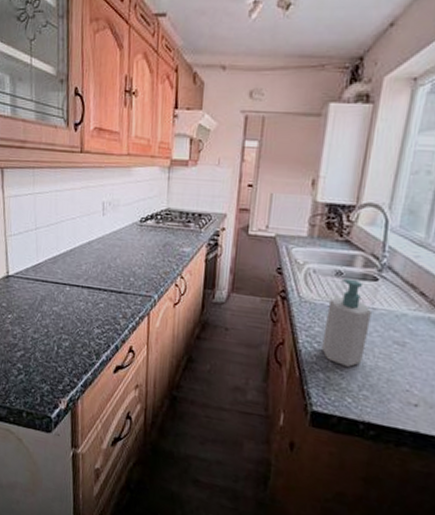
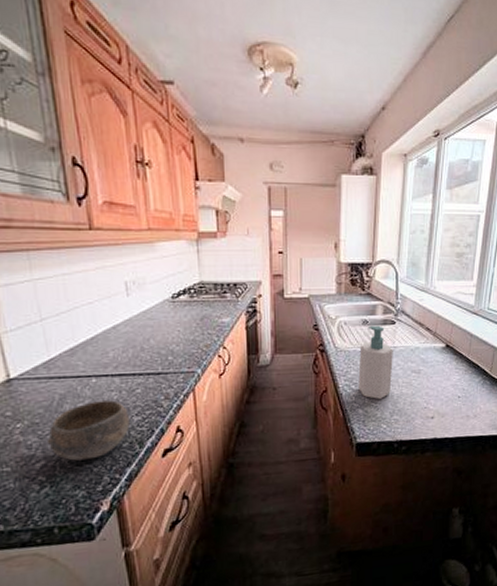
bowl: none [27,307,91,359] -> present [46,400,130,461]

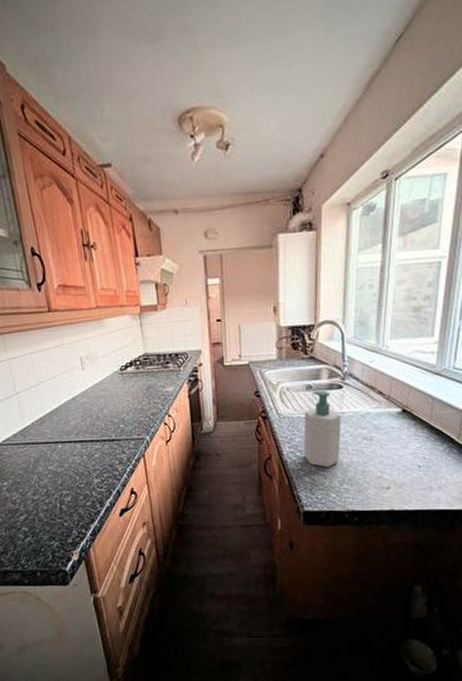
bowl: present [46,400,130,461] -> none [26,464,91,516]

